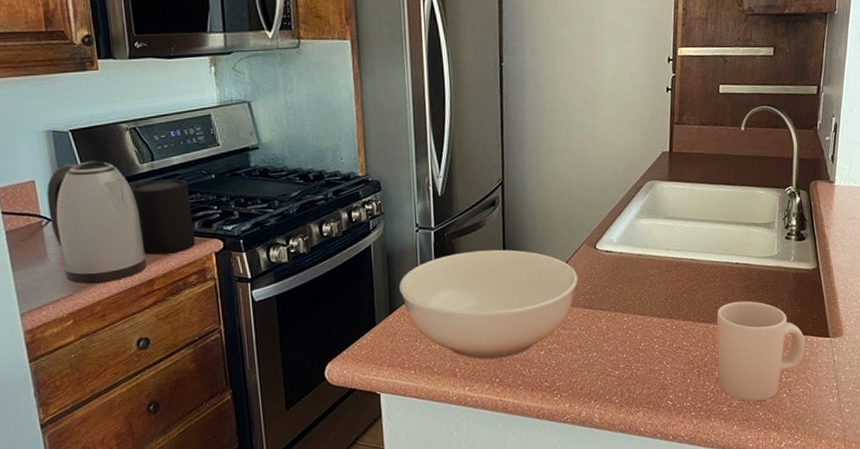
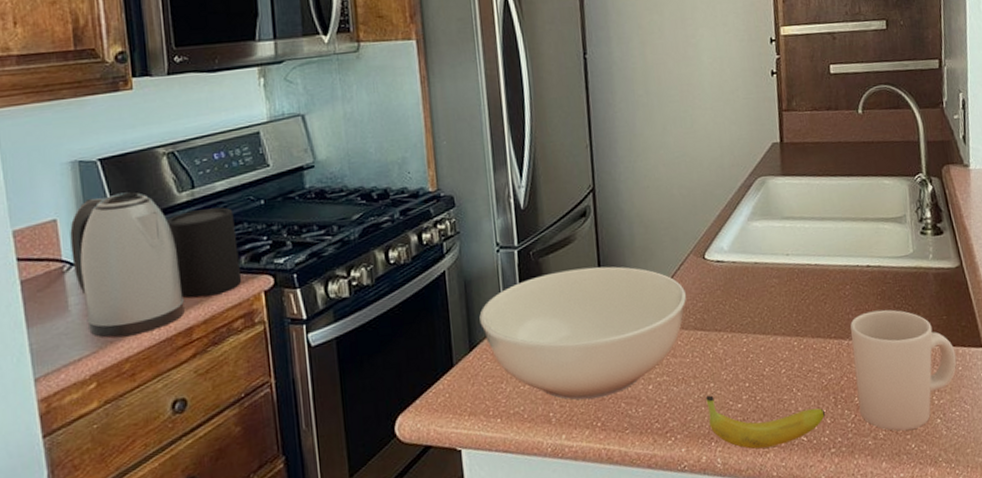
fruit: none [589,362,689,409] -> present [705,395,825,449]

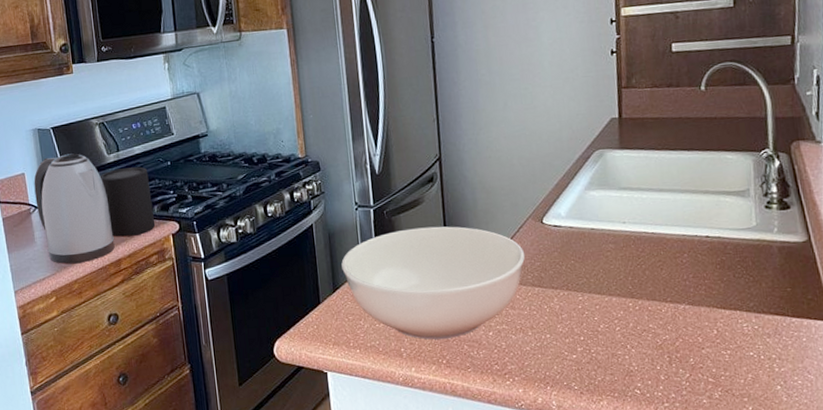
fruit: present [705,395,825,449] -> none [542,345,659,397]
mug: present [850,309,957,431] -> none [686,278,801,394]

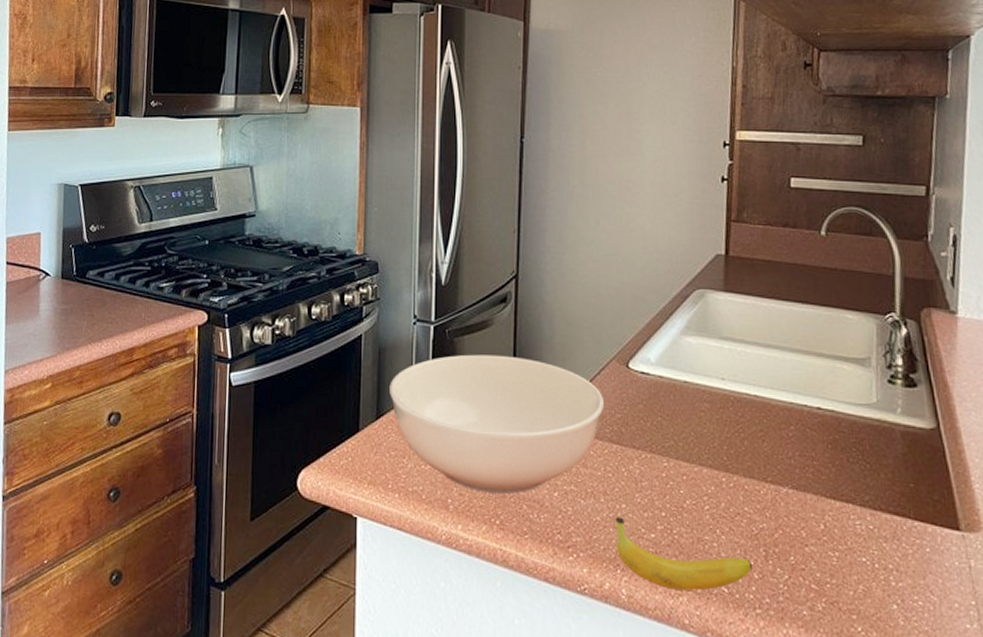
kettle: present [34,153,115,264] -> none [47,217,131,347]
pen holder: present [99,167,156,237] -> none [125,241,182,322]
fruit: none [542,345,659,397] -> present [615,516,752,591]

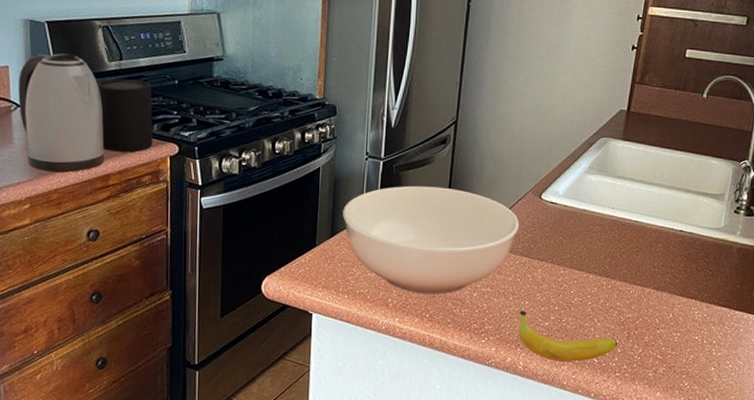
kettle: none [47,217,131,347] -> present [18,53,105,172]
pen holder: none [125,241,182,322] -> present [96,79,153,152]

